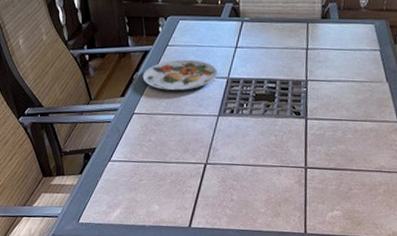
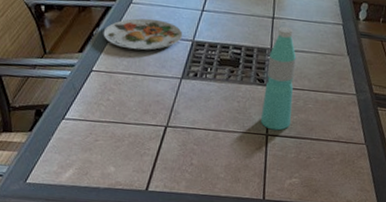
water bottle: none [299,57,333,163] -> present [261,26,297,131]

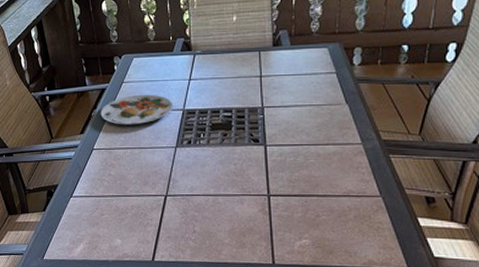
water bottle: present [261,26,297,131] -> none [261,84,293,190]

